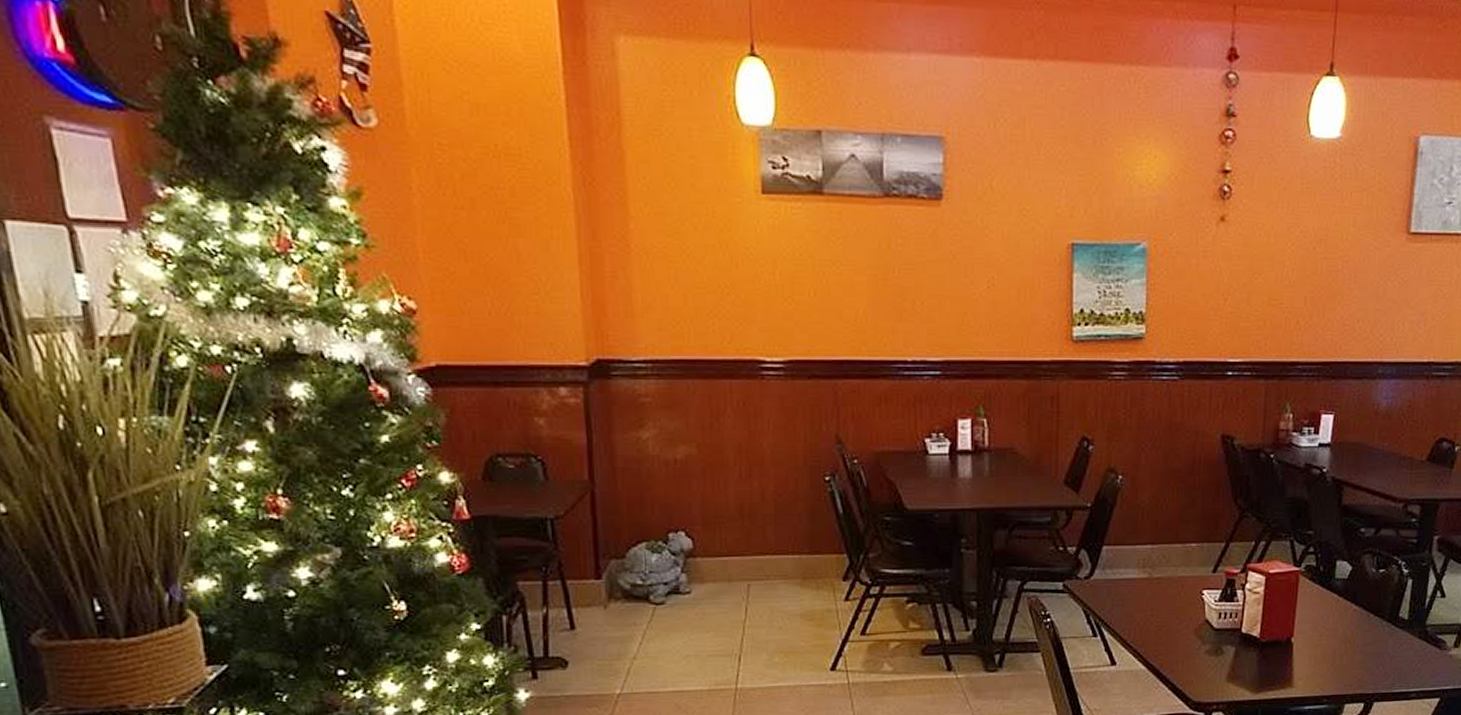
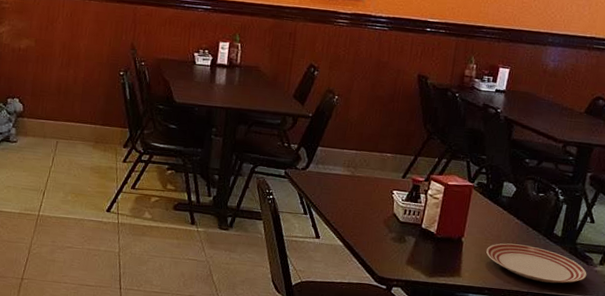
dinner plate: none [1322,636,1441,679] -> present [486,243,587,284]

